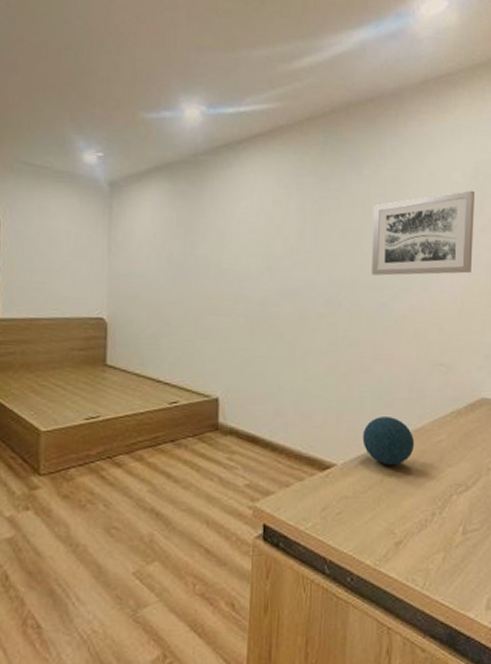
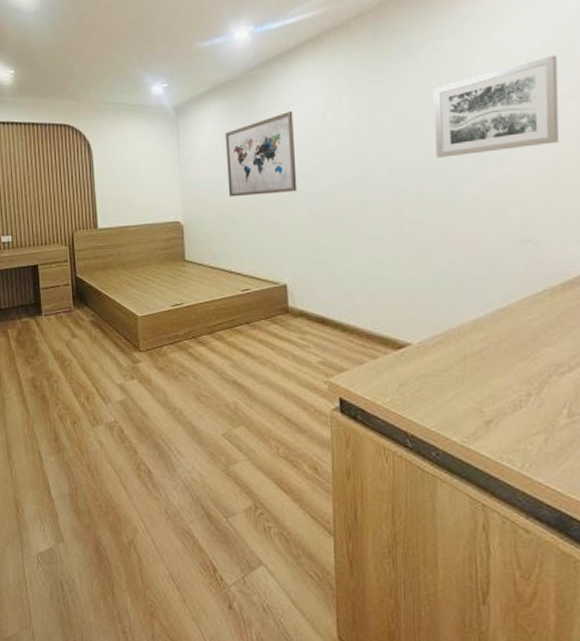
wall art: none [163,206,240,296] -> present [225,110,297,197]
decorative orb: present [362,417,415,466] -> none [438,297,501,345]

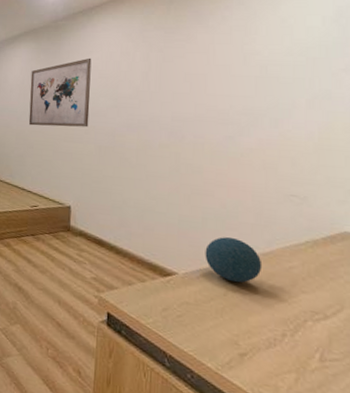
wall art: present [433,55,560,158] -> none [216,33,335,113]
decorative orb: none [438,297,501,345] -> present [205,237,263,283]

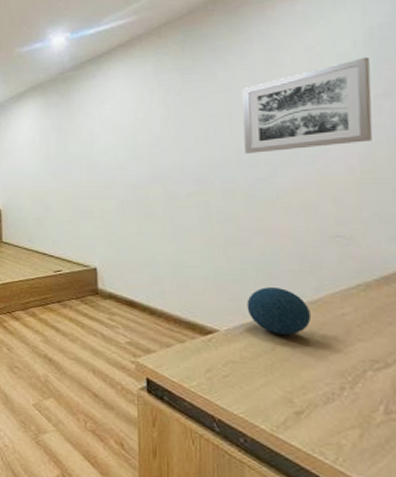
wall art: present [28,58,92,128] -> none [42,108,108,186]
wall art: none [216,33,335,113] -> present [241,56,373,153]

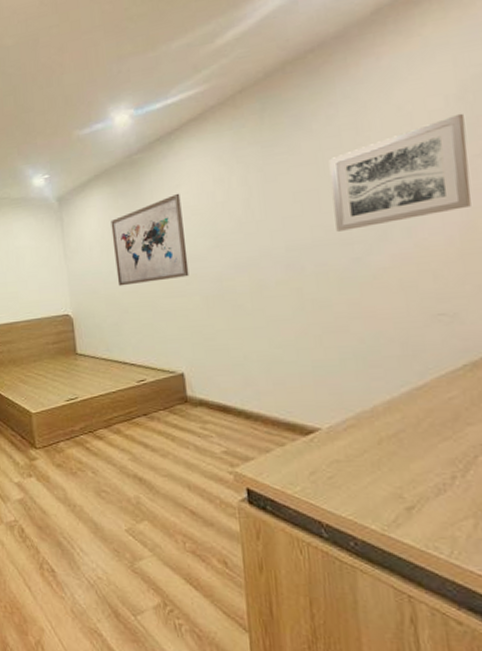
wall art: none [42,108,108,186] -> present [110,193,189,286]
decorative orb: present [246,287,312,336] -> none [348,376,418,428]

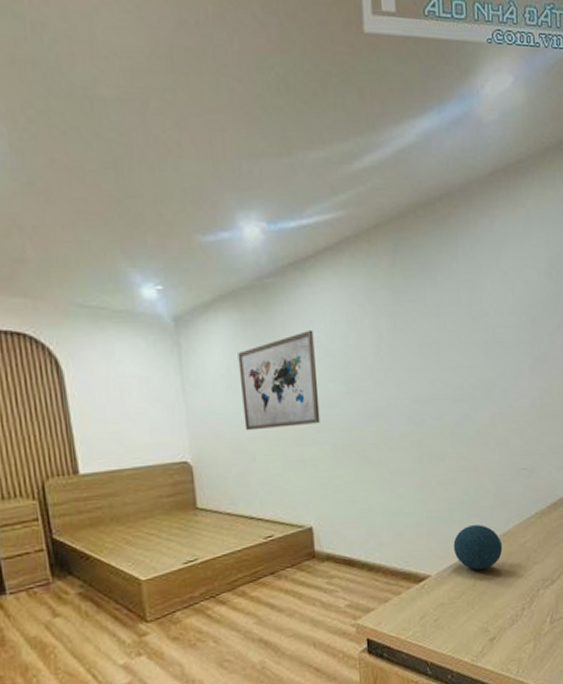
wall art: present [328,113,471,232] -> none [449,288,550,387]
decorative orb: none [348,376,418,428] -> present [453,525,503,571]

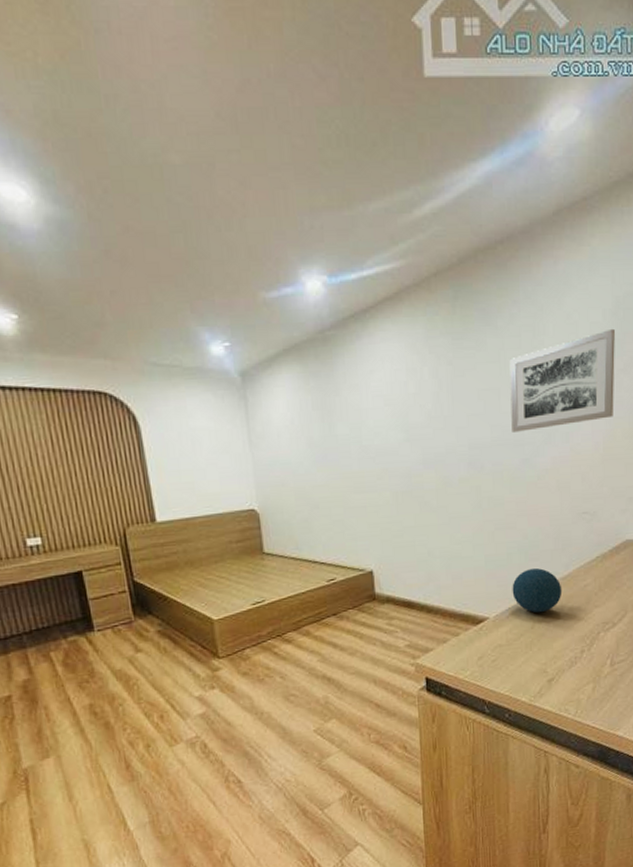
wall art: present [238,329,320,431] -> none [301,379,381,479]
wall art: none [449,288,550,387] -> present [509,328,615,432]

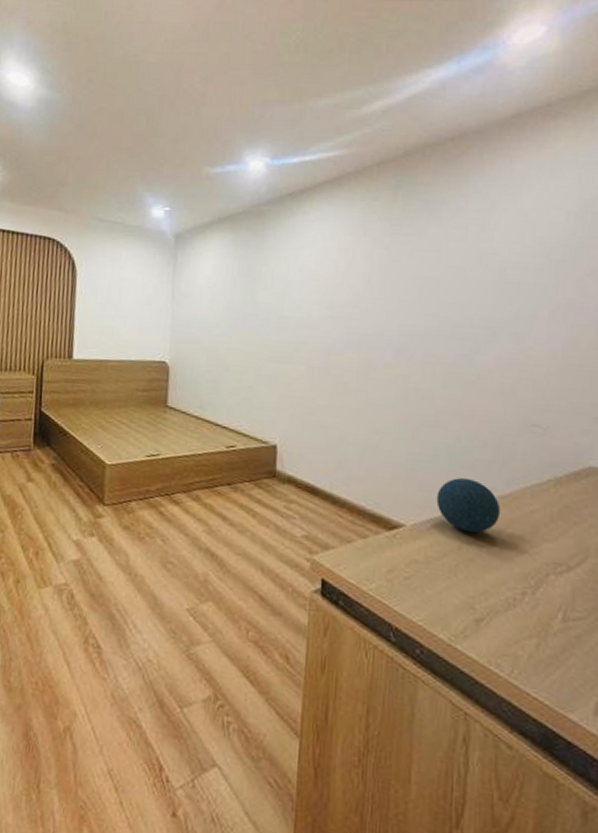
wall art: present [509,328,615,432] -> none [450,231,580,326]

